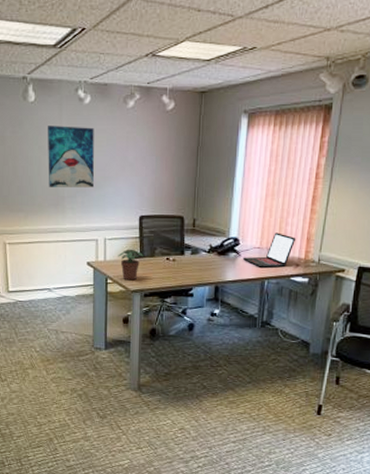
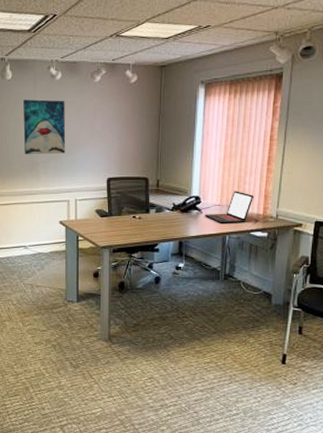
potted plant: present [118,250,143,281] -> none [88,209,111,237]

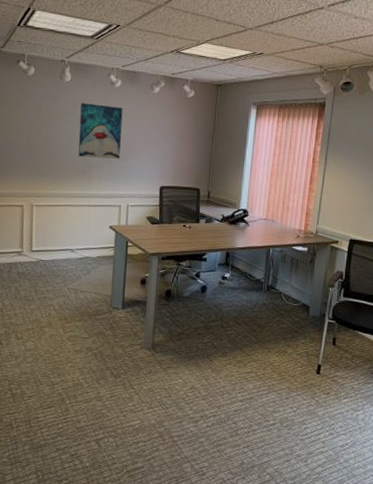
laptop: present [204,191,254,223] -> none [251,206,297,238]

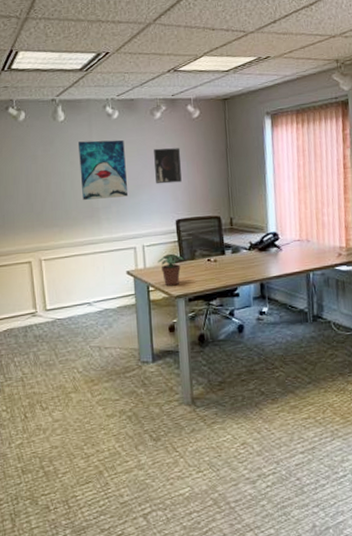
potted plant: none [139,216,162,244] -> present [158,254,184,286]
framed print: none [147,119,173,154] -> present [154,148,182,184]

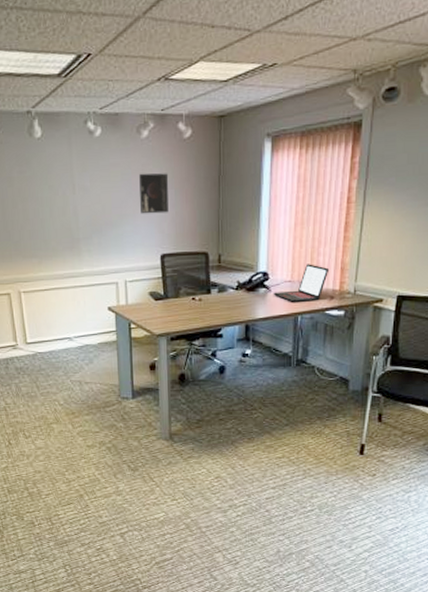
wall art: present [78,140,129,200] -> none [57,161,111,229]
potted plant: present [158,254,184,286] -> none [140,291,167,324]
laptop: none [284,223,335,260] -> present [273,264,330,302]

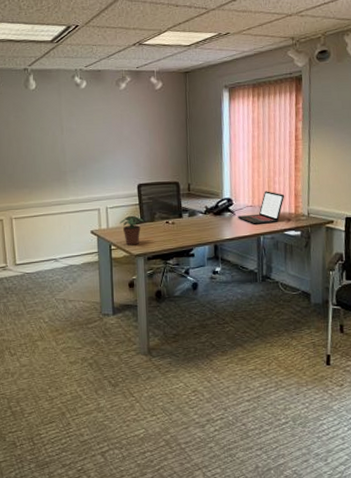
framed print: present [139,173,169,214] -> none [118,117,144,151]
potted plant: none [140,291,167,324] -> present [120,216,144,246]

